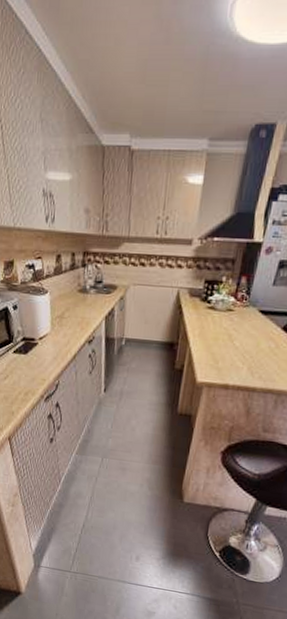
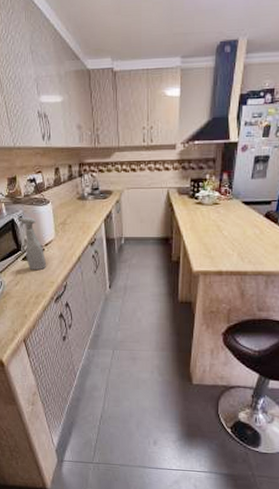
spray bottle: none [11,306,40,366] -> present [17,217,47,271]

